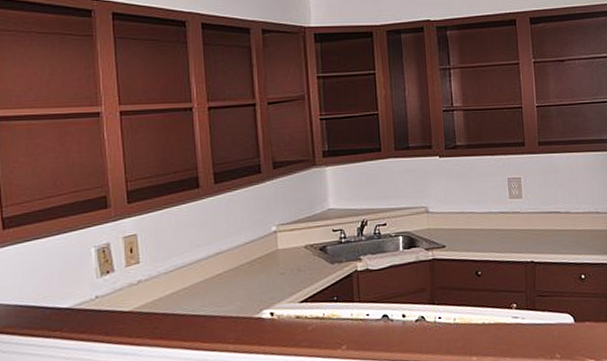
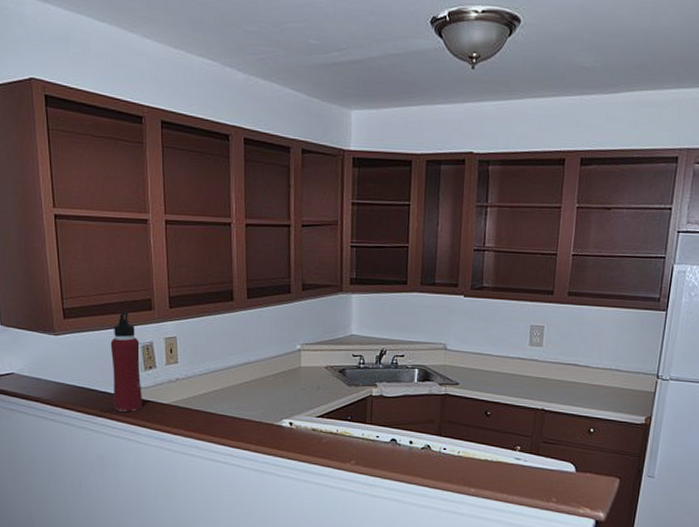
water bottle: none [59,212,99,328] -> present [110,311,142,412]

